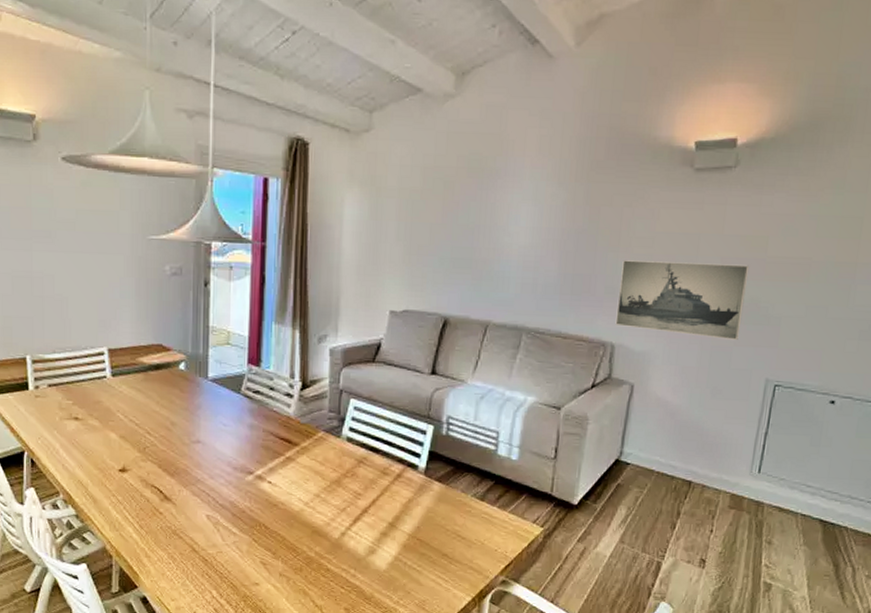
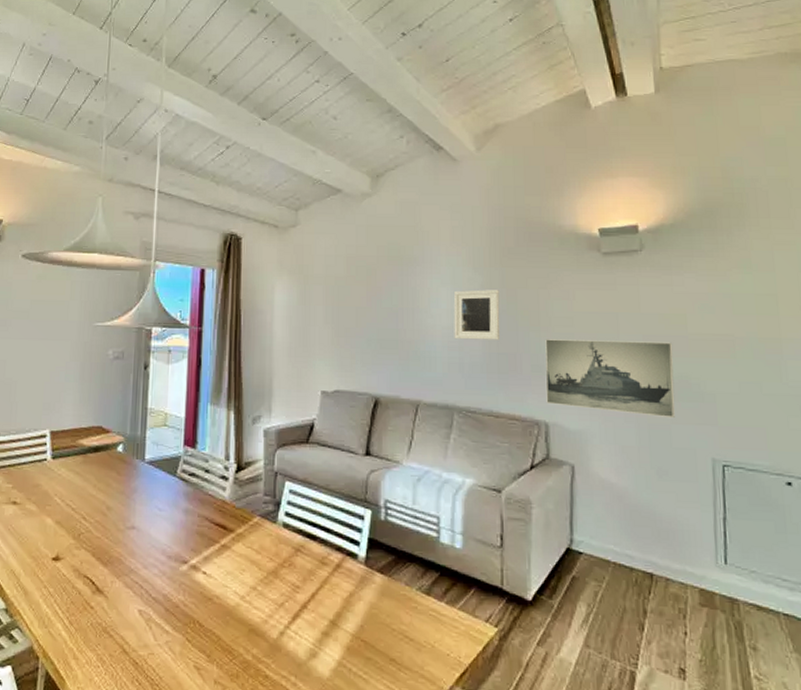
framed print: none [530,206,582,261] -> present [453,290,500,340]

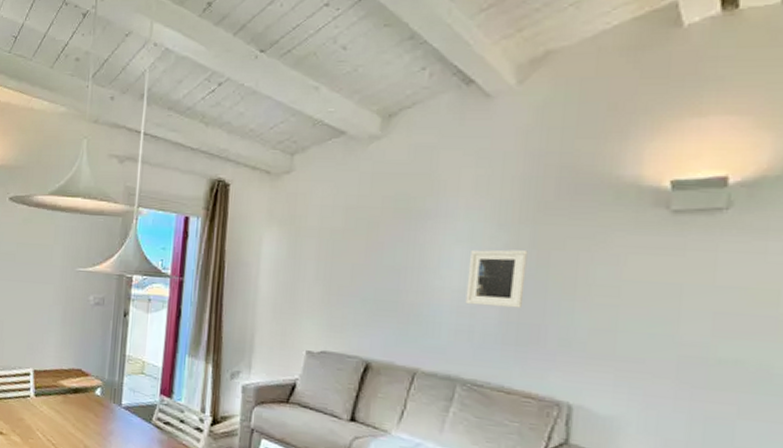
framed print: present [545,339,675,417] -> none [572,310,755,412]

